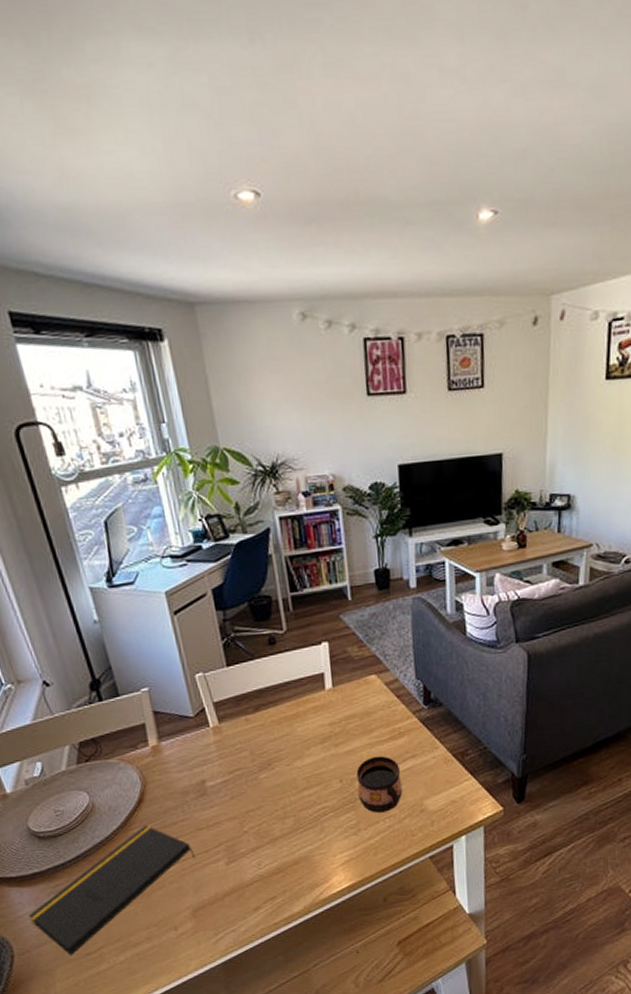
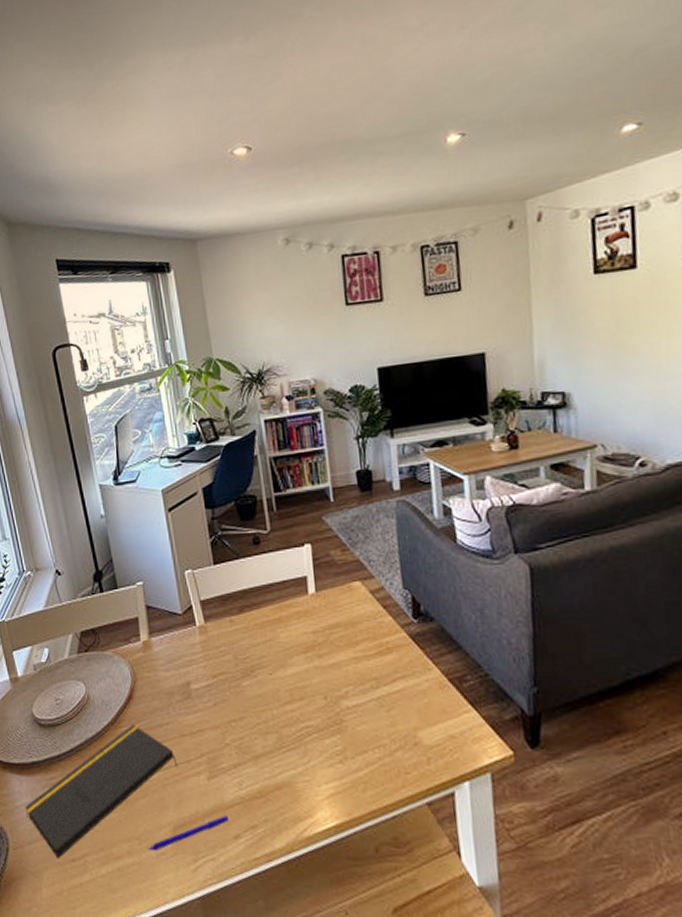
pen: none [167,893,248,934] -> present [148,816,229,851]
cup: present [356,756,403,813] -> none [341,673,393,740]

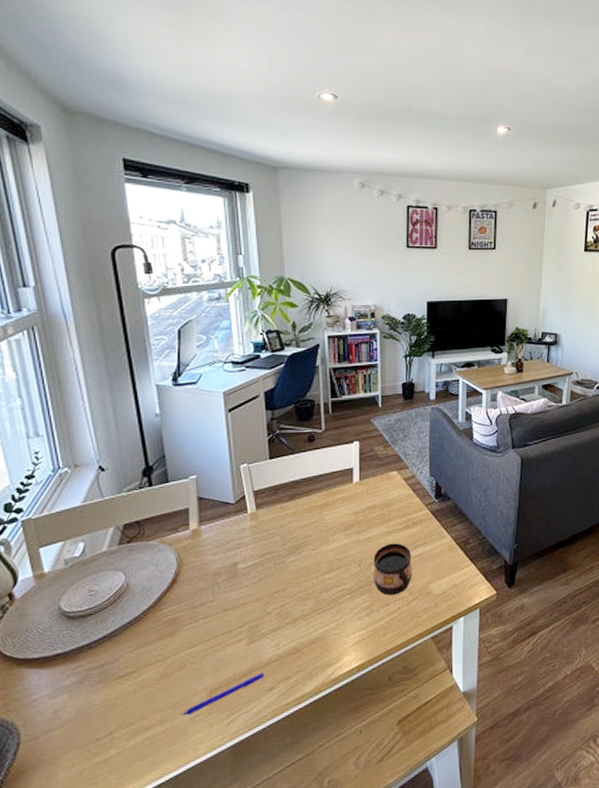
notepad: present [25,724,178,859] -> none [44,605,219,742]
cup: none [341,673,393,740] -> present [373,543,412,596]

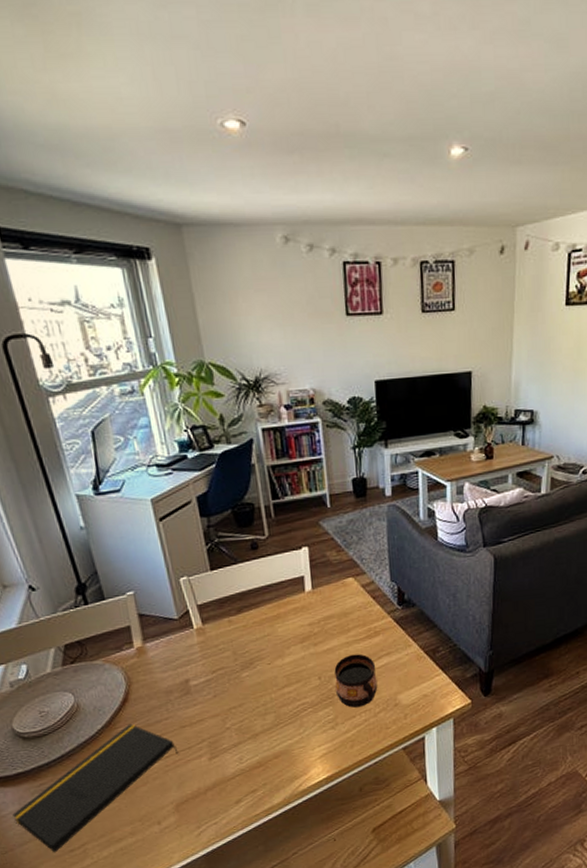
notepad: none [44,605,219,742] -> present [12,723,179,853]
pen: present [182,673,264,716] -> none [151,786,230,828]

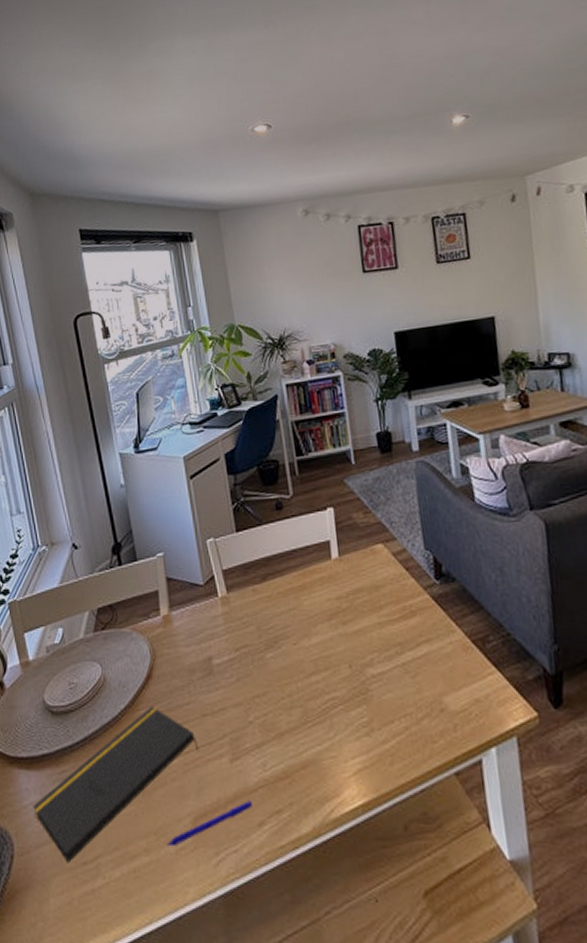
pen: none [151,786,230,828] -> present [166,801,252,847]
cup: present [334,654,378,708] -> none [366,638,419,709]

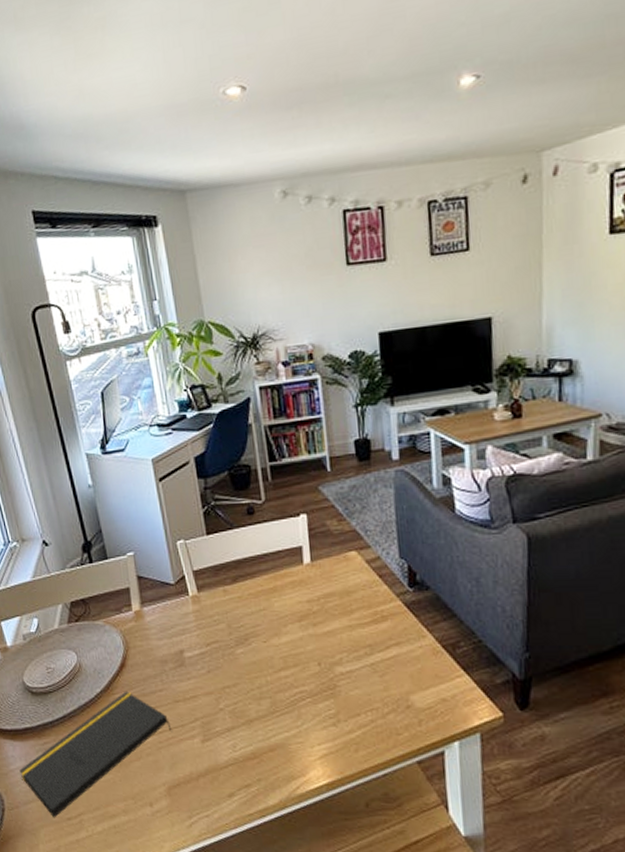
pen: present [166,801,252,847] -> none [143,776,223,810]

